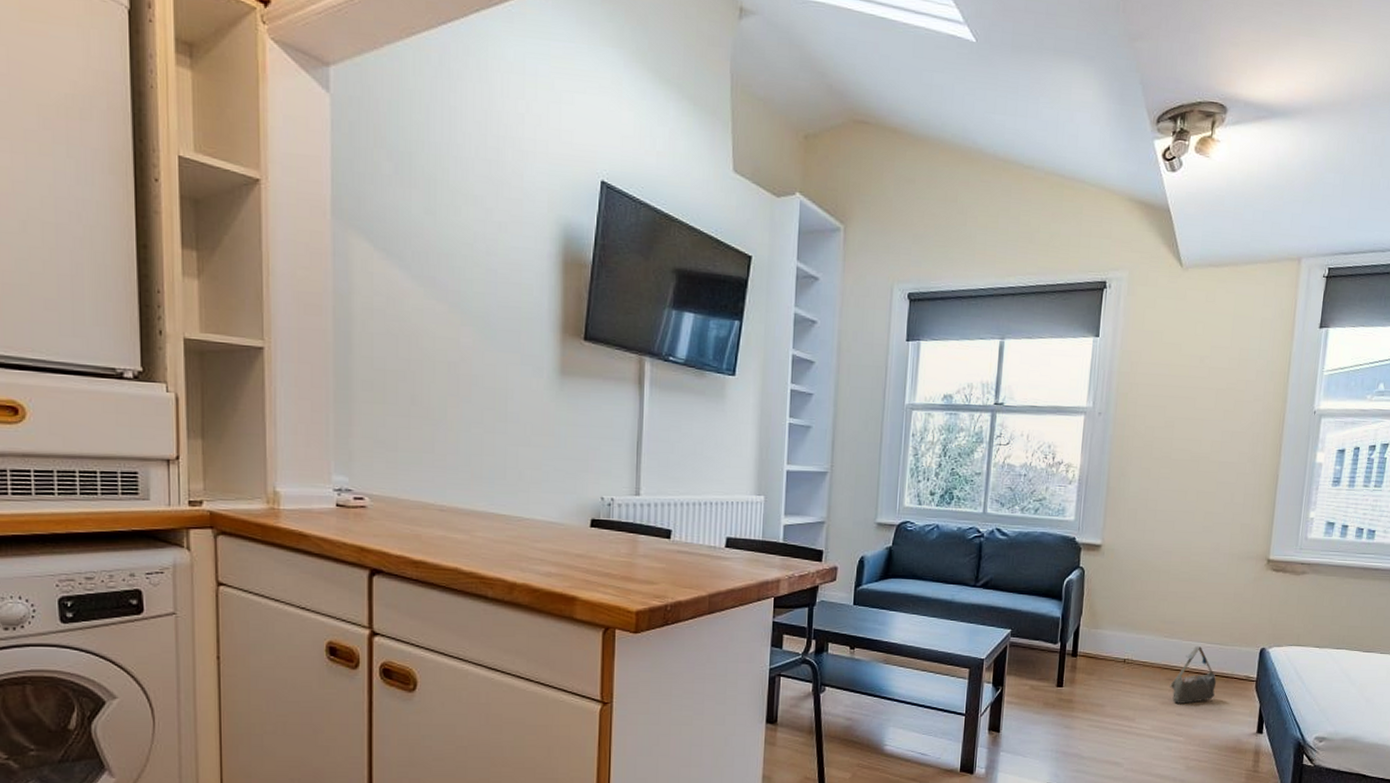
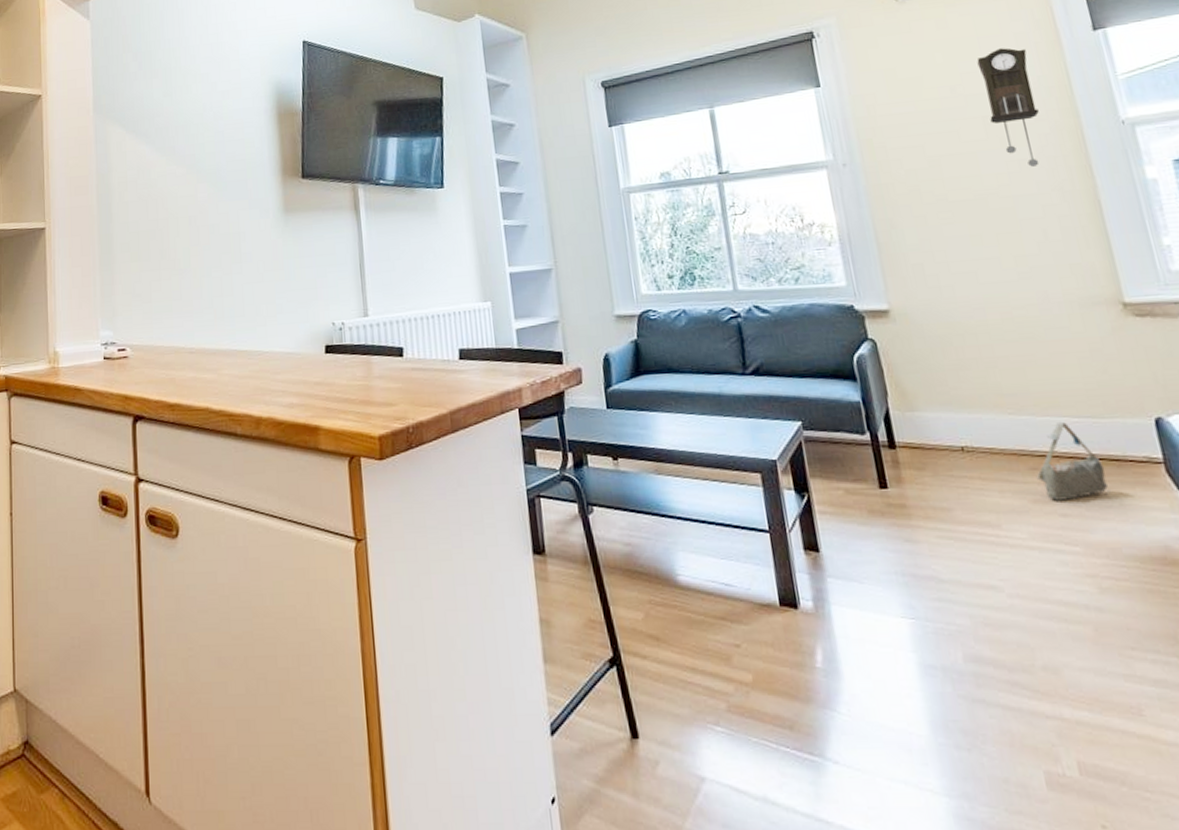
pendulum clock: none [1222,329,1266,439] -> present [976,48,1040,167]

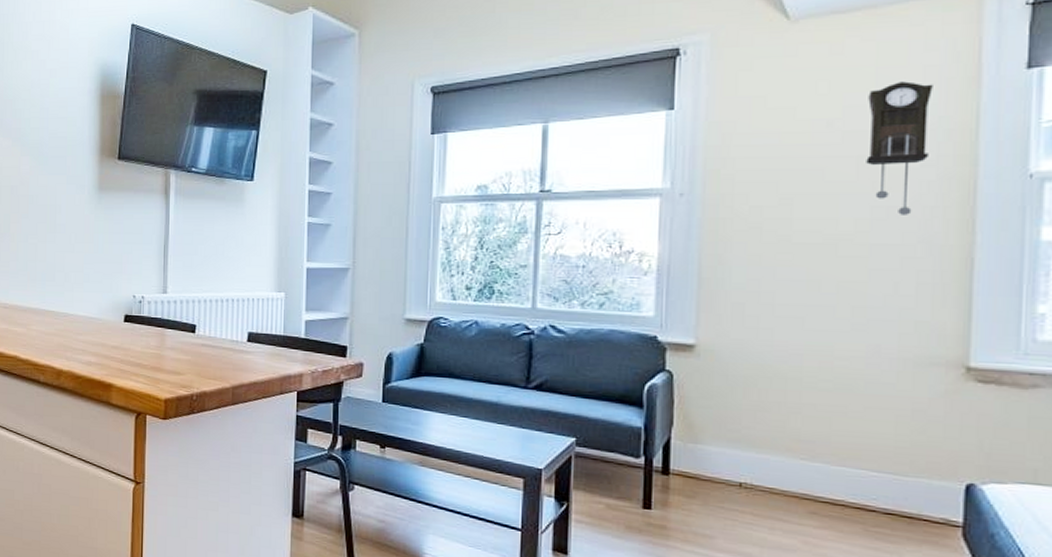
bag: present [1036,421,1109,501] -> none [813,473,893,547]

